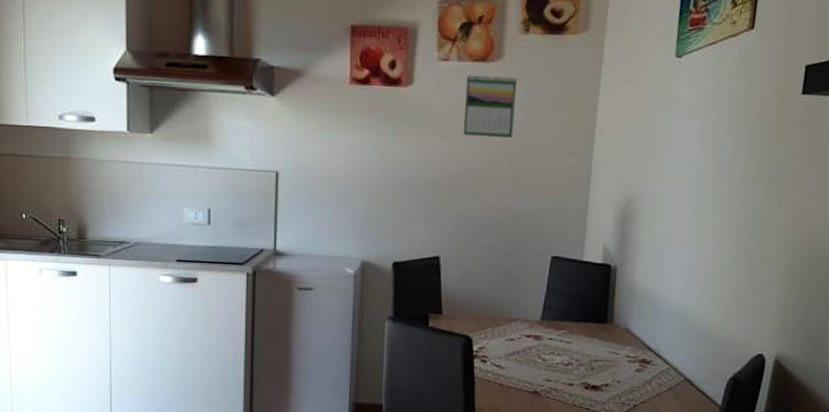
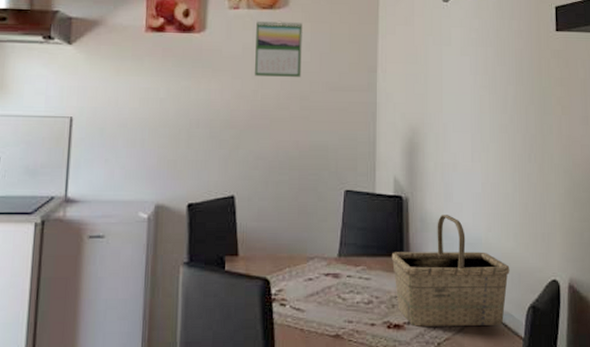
basket: none [594,285,715,393] -> present [391,215,510,327]

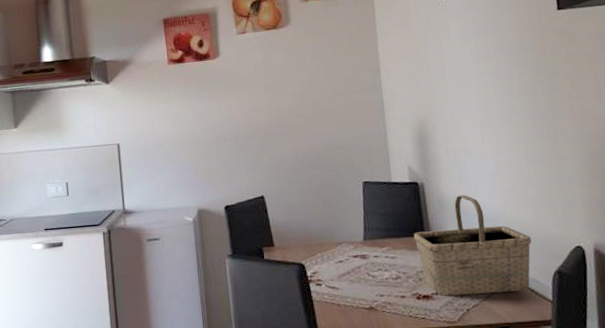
calendar: present [254,20,302,77] -> none [263,37,310,90]

